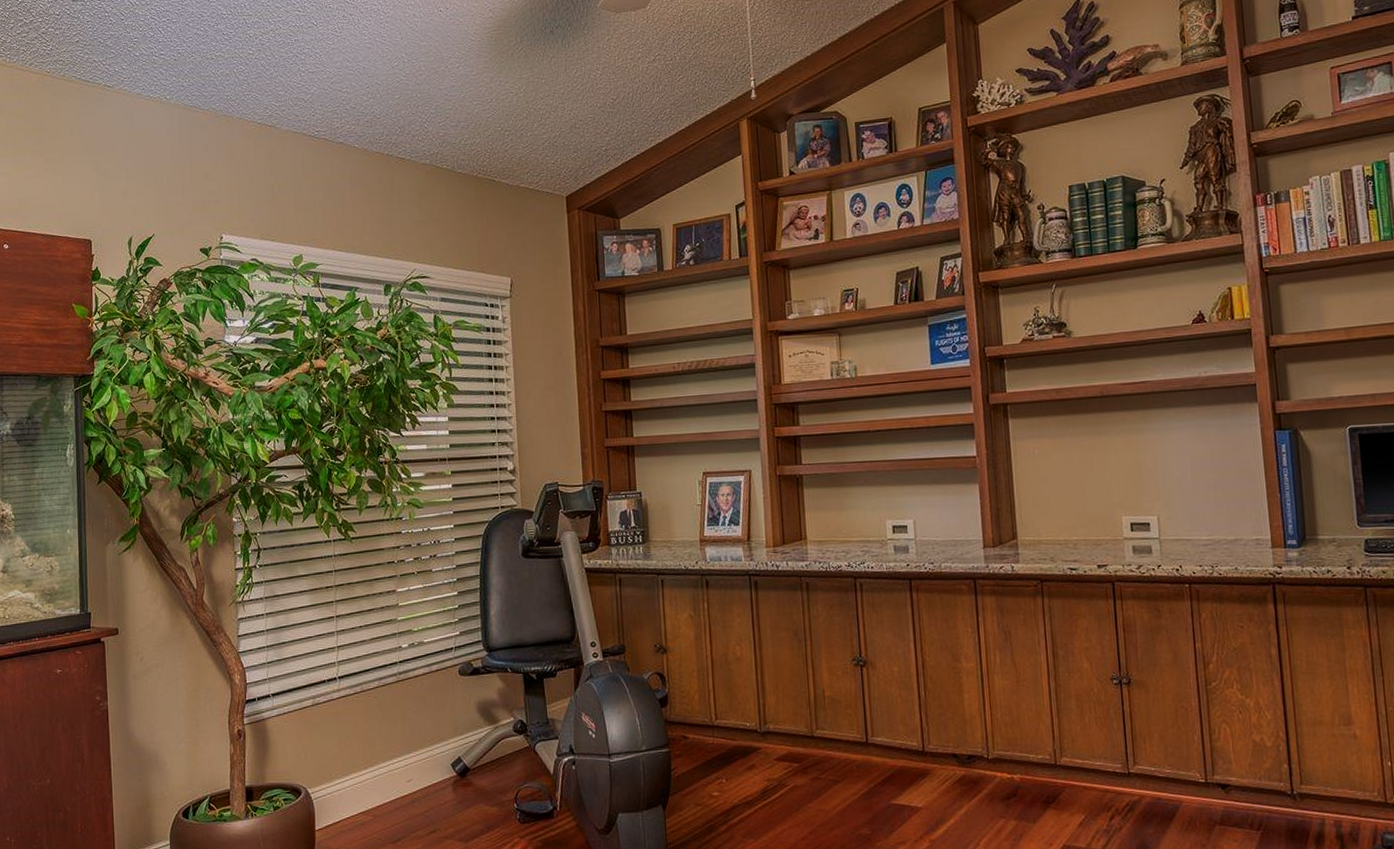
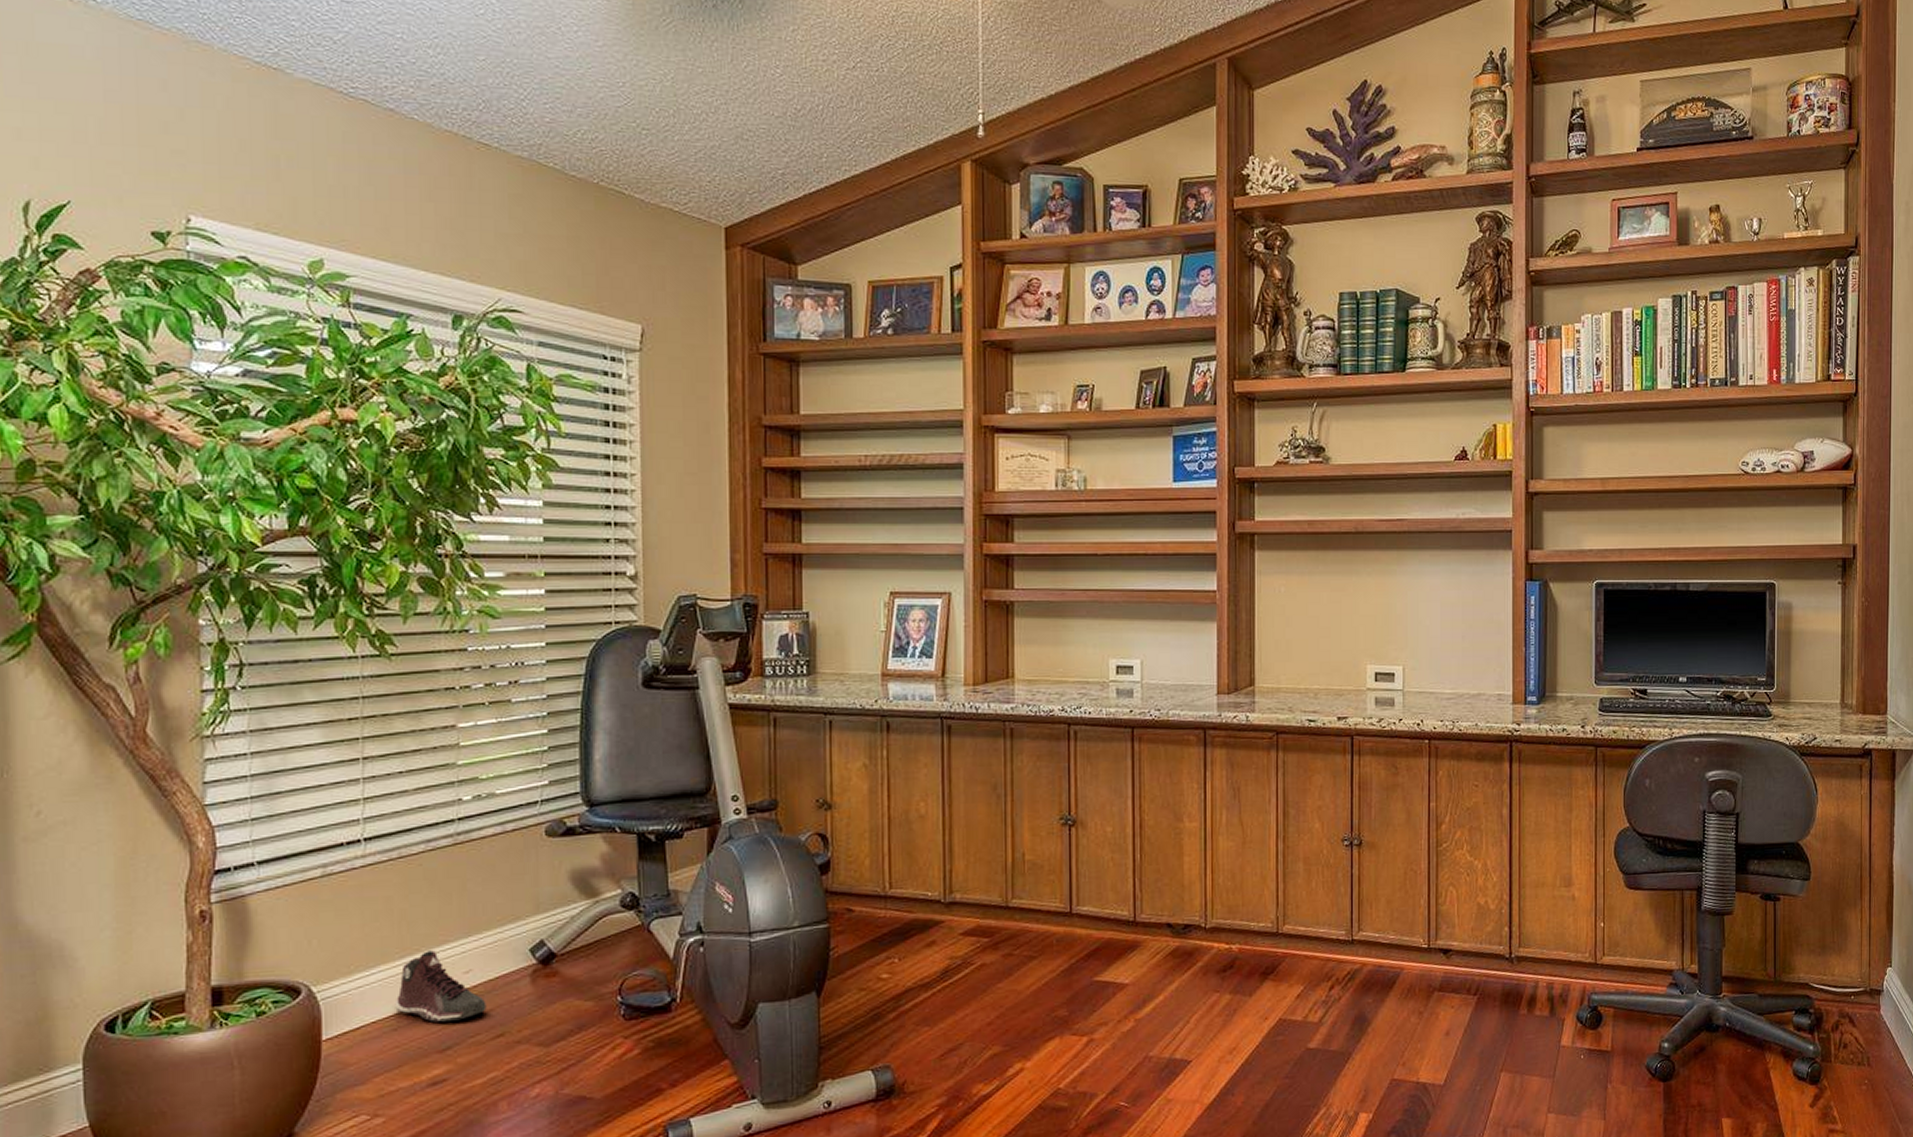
sneaker: none [362,763,423,820] -> present [395,950,487,1023]

